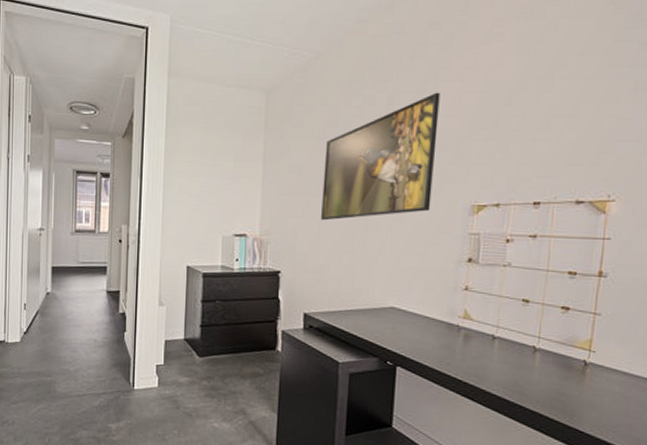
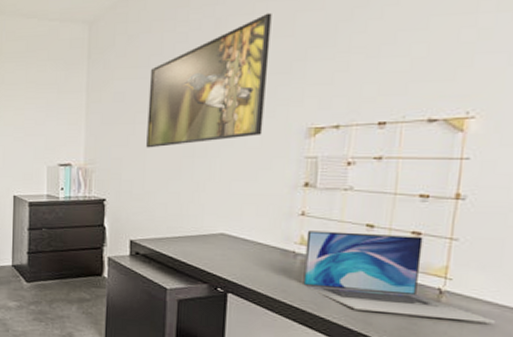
laptop: none [466,305,632,393] -> present [303,230,497,324]

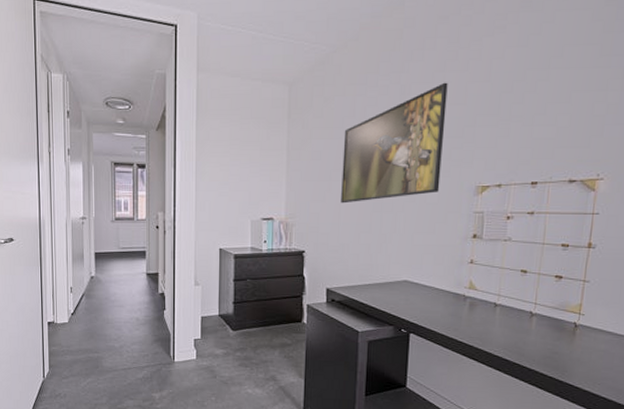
laptop: present [303,230,497,324] -> none [471,276,616,350]

